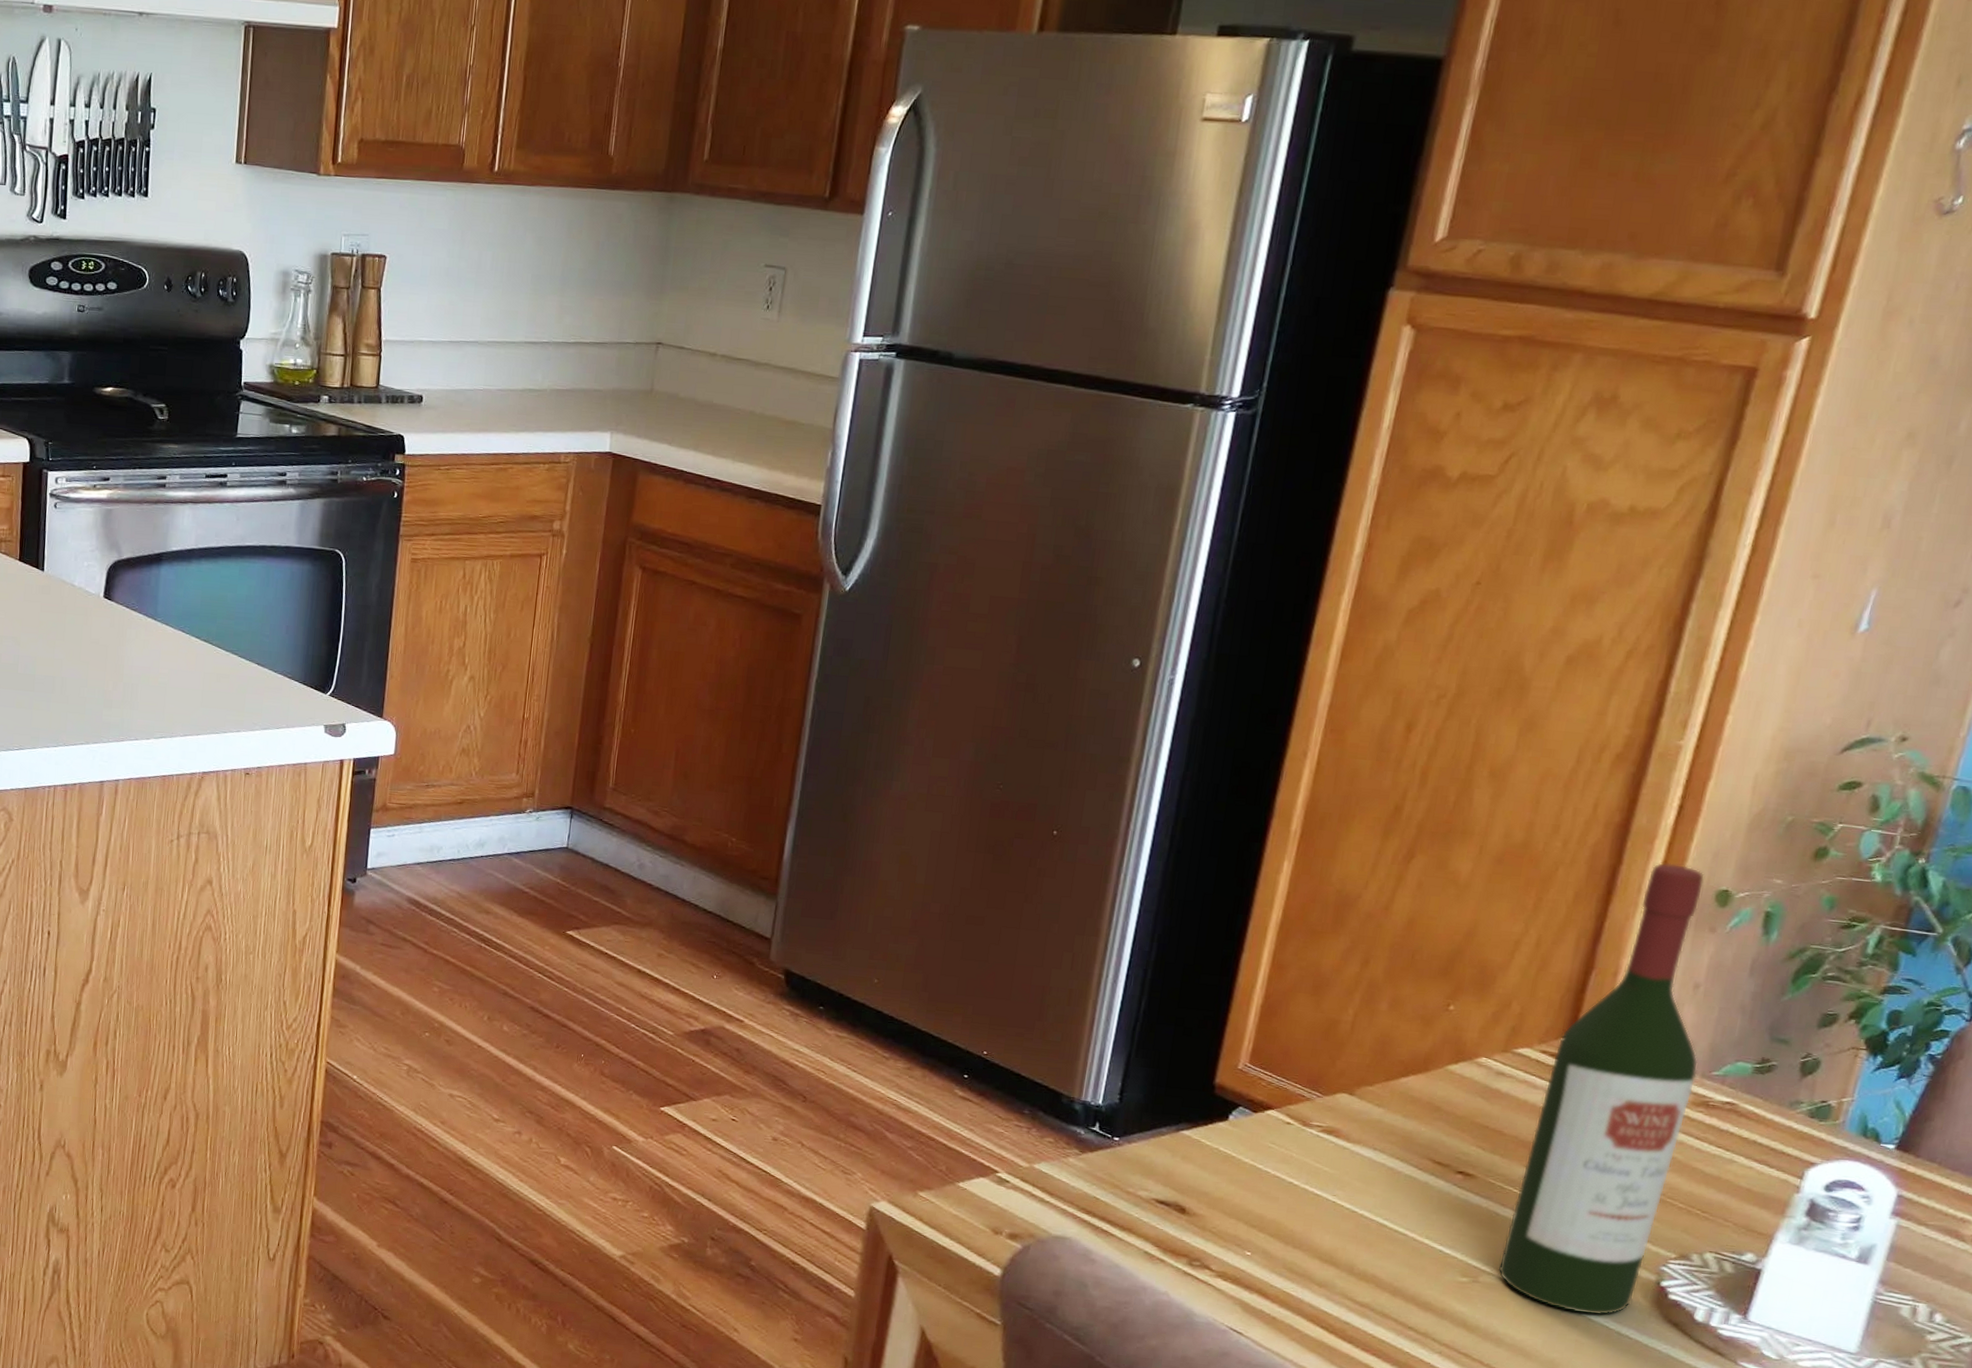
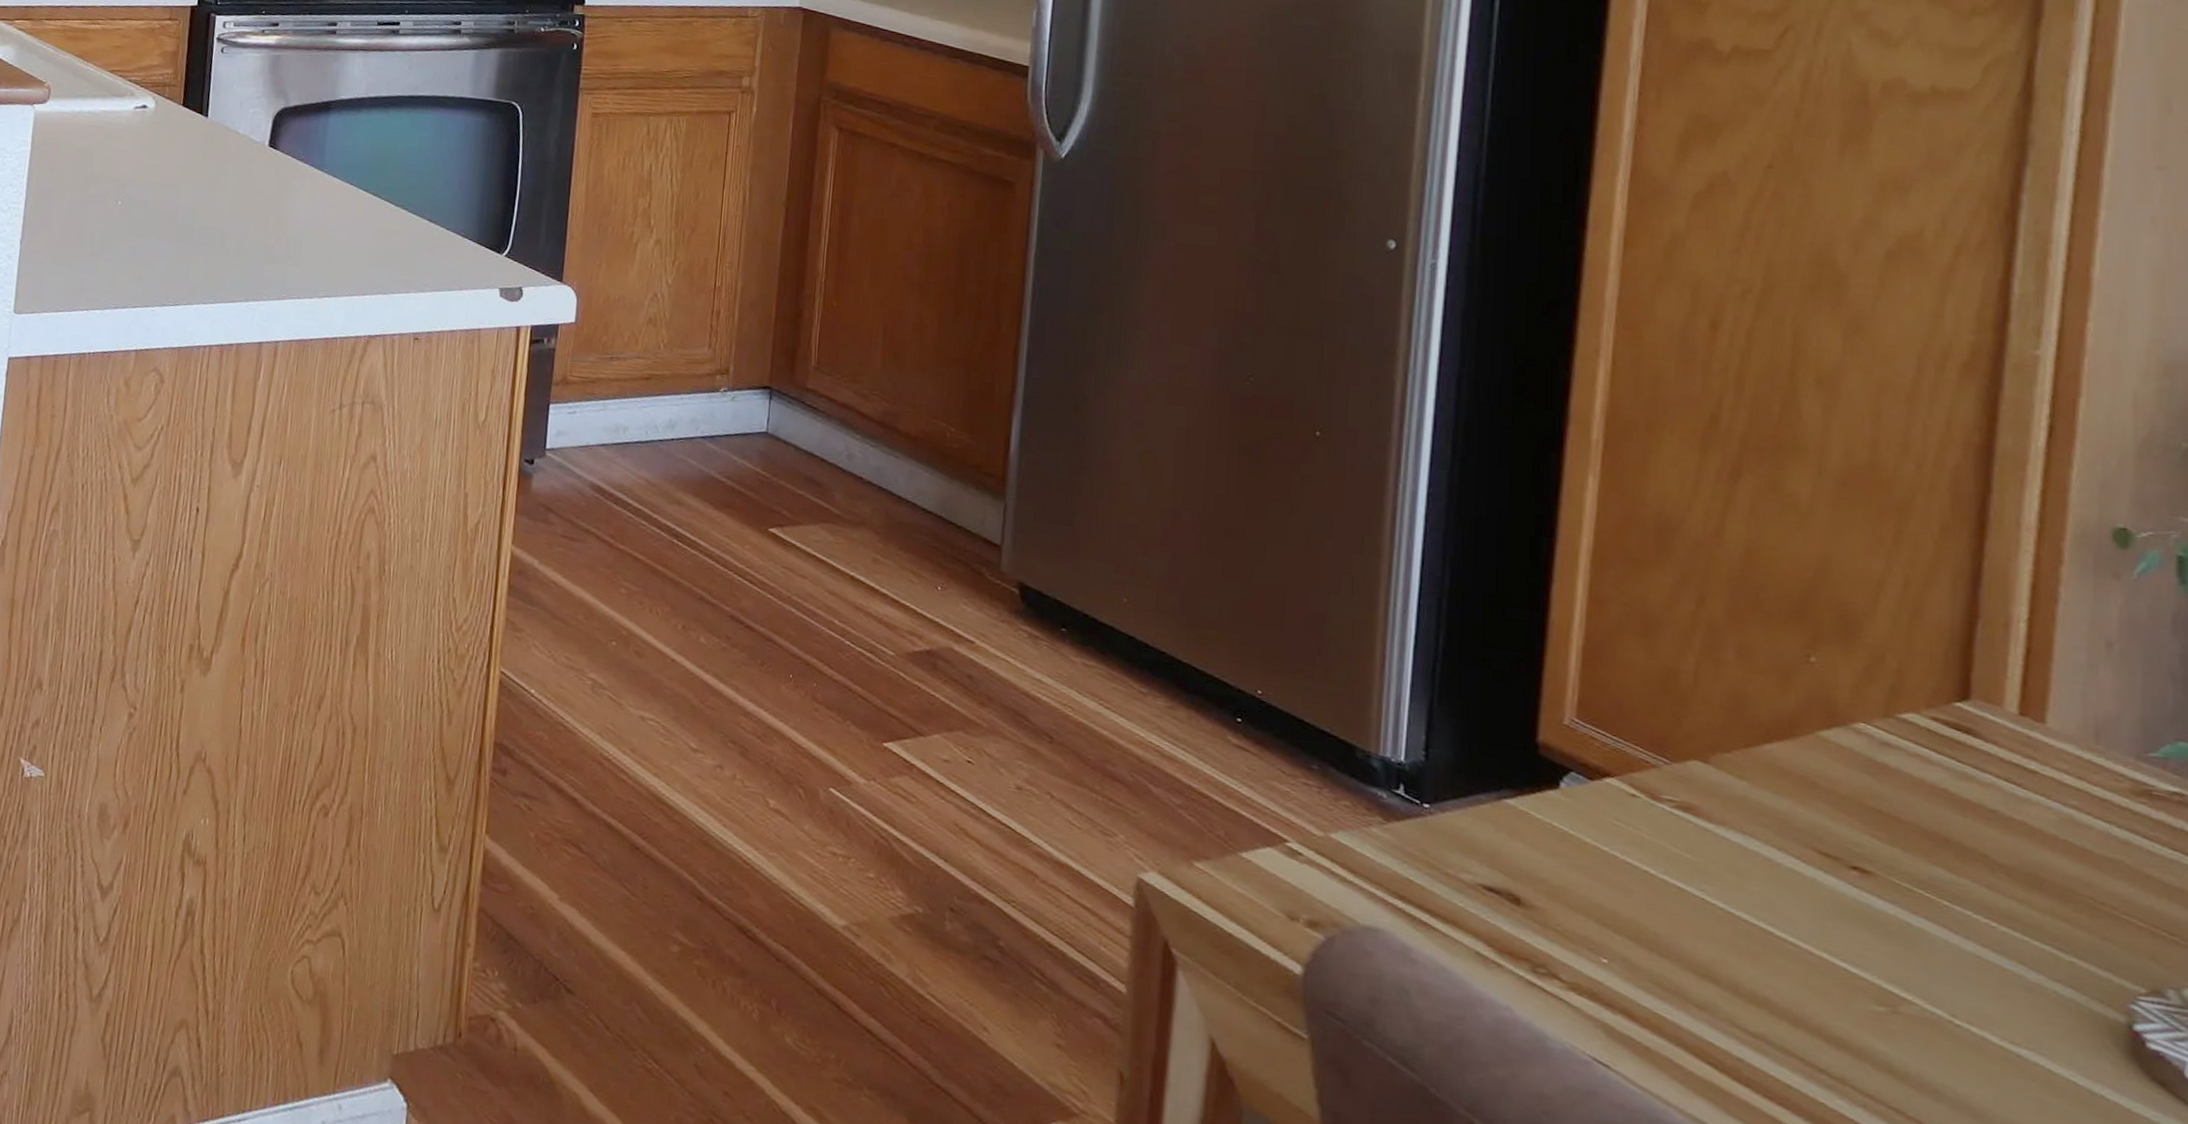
wine bottle: present [1498,862,1705,1316] -> none [1921,492,2130,1067]

